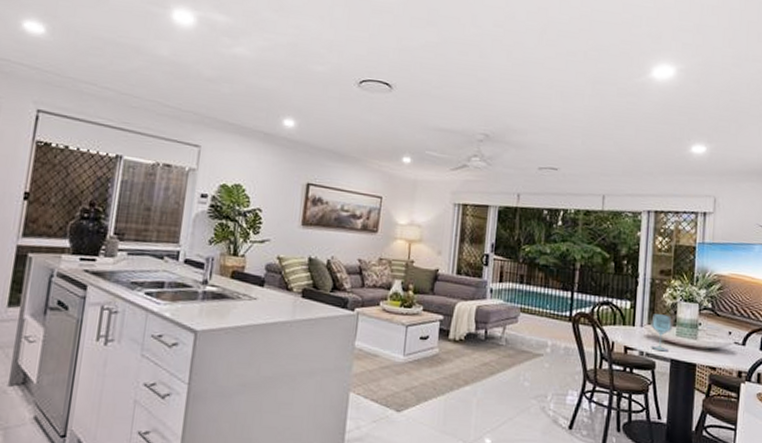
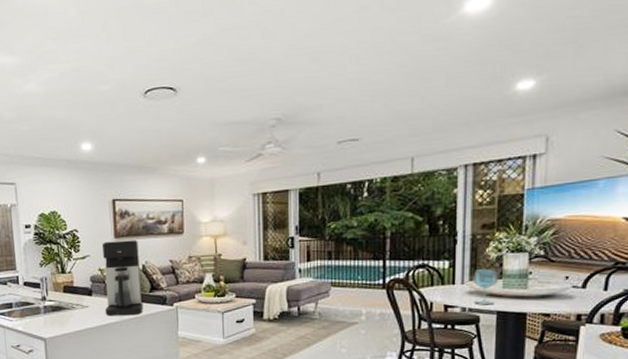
coffee maker: none [275,227,327,317] -> present [103,240,143,317]

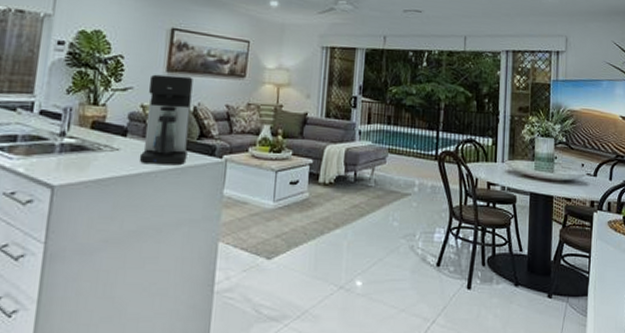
wine glass: present [473,269,498,306] -> none [511,149,531,186]

